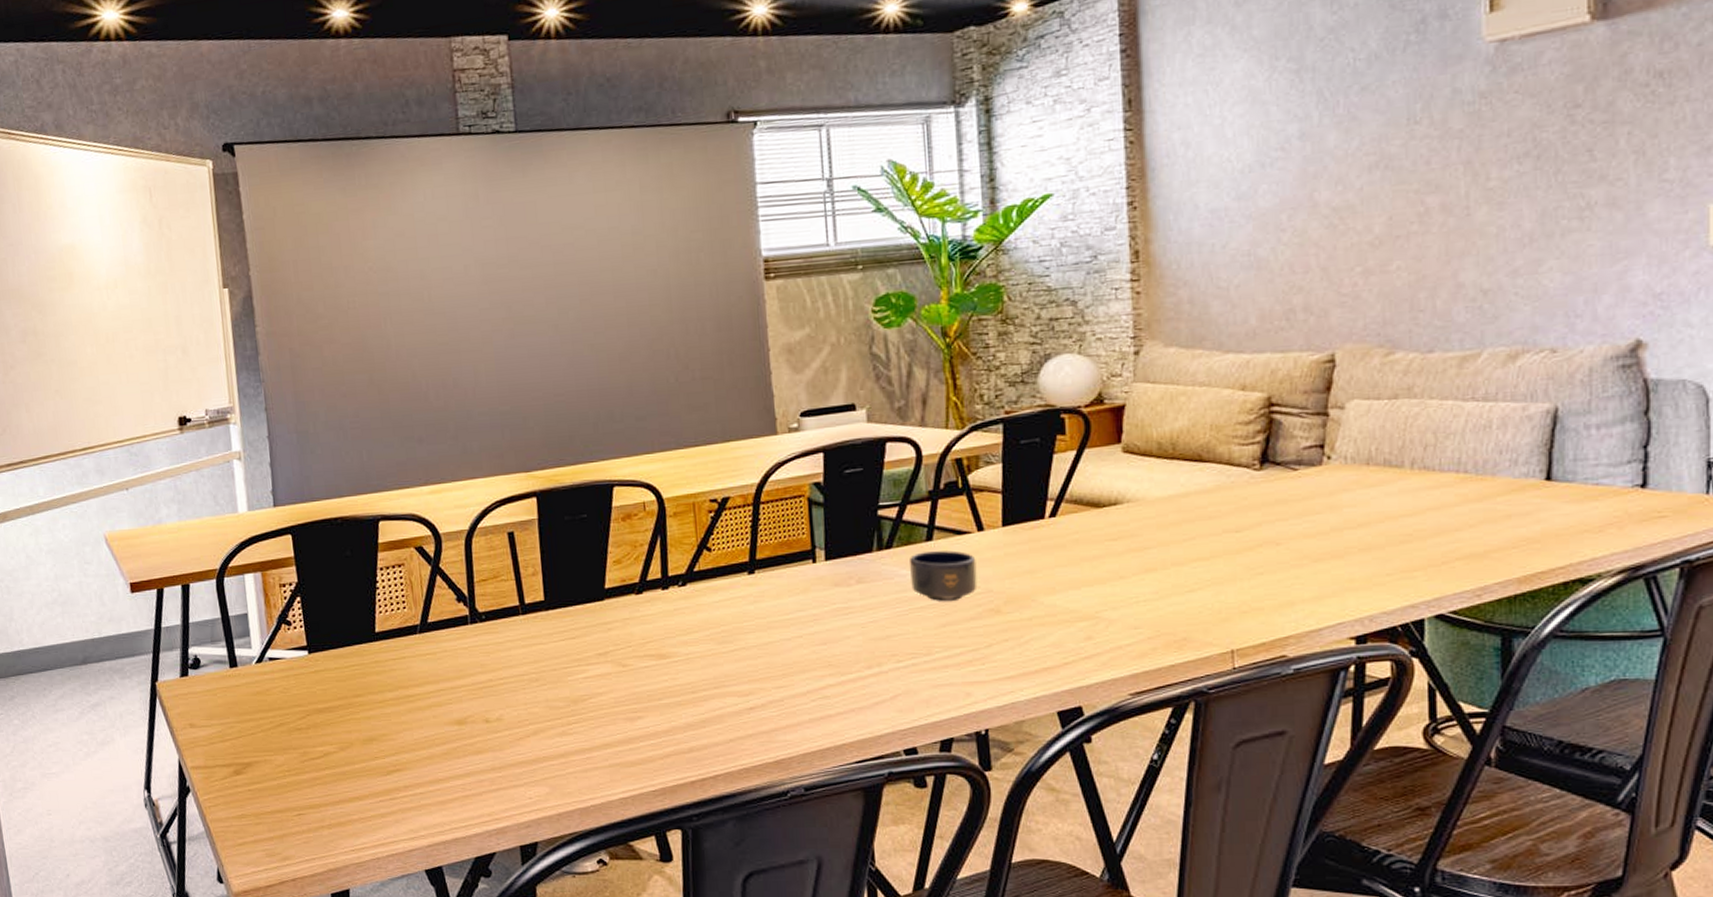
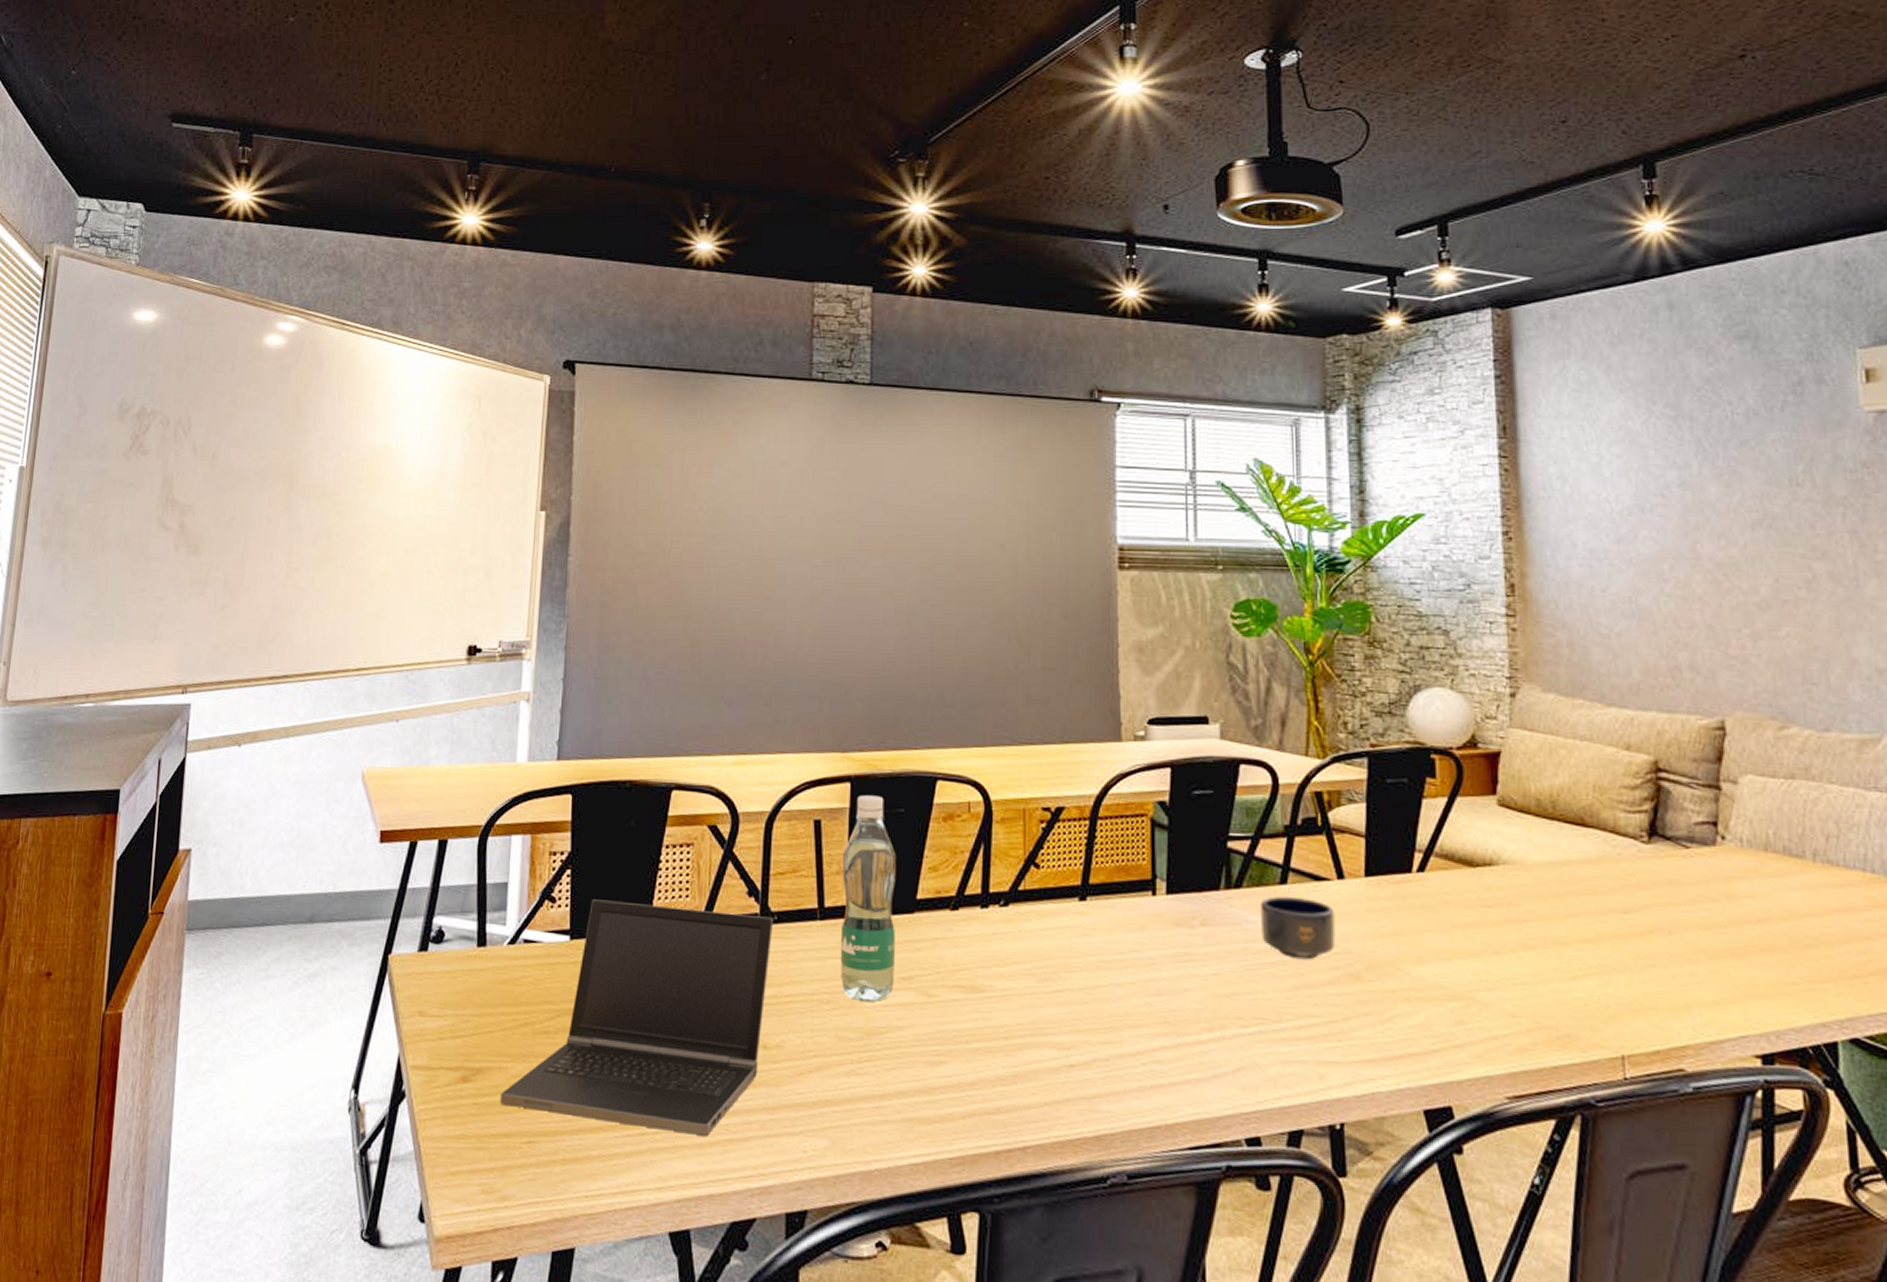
laptop computer: none [269,617,484,795] -> present [500,899,774,1136]
bottle: none [536,506,592,676] -> present [840,795,896,1001]

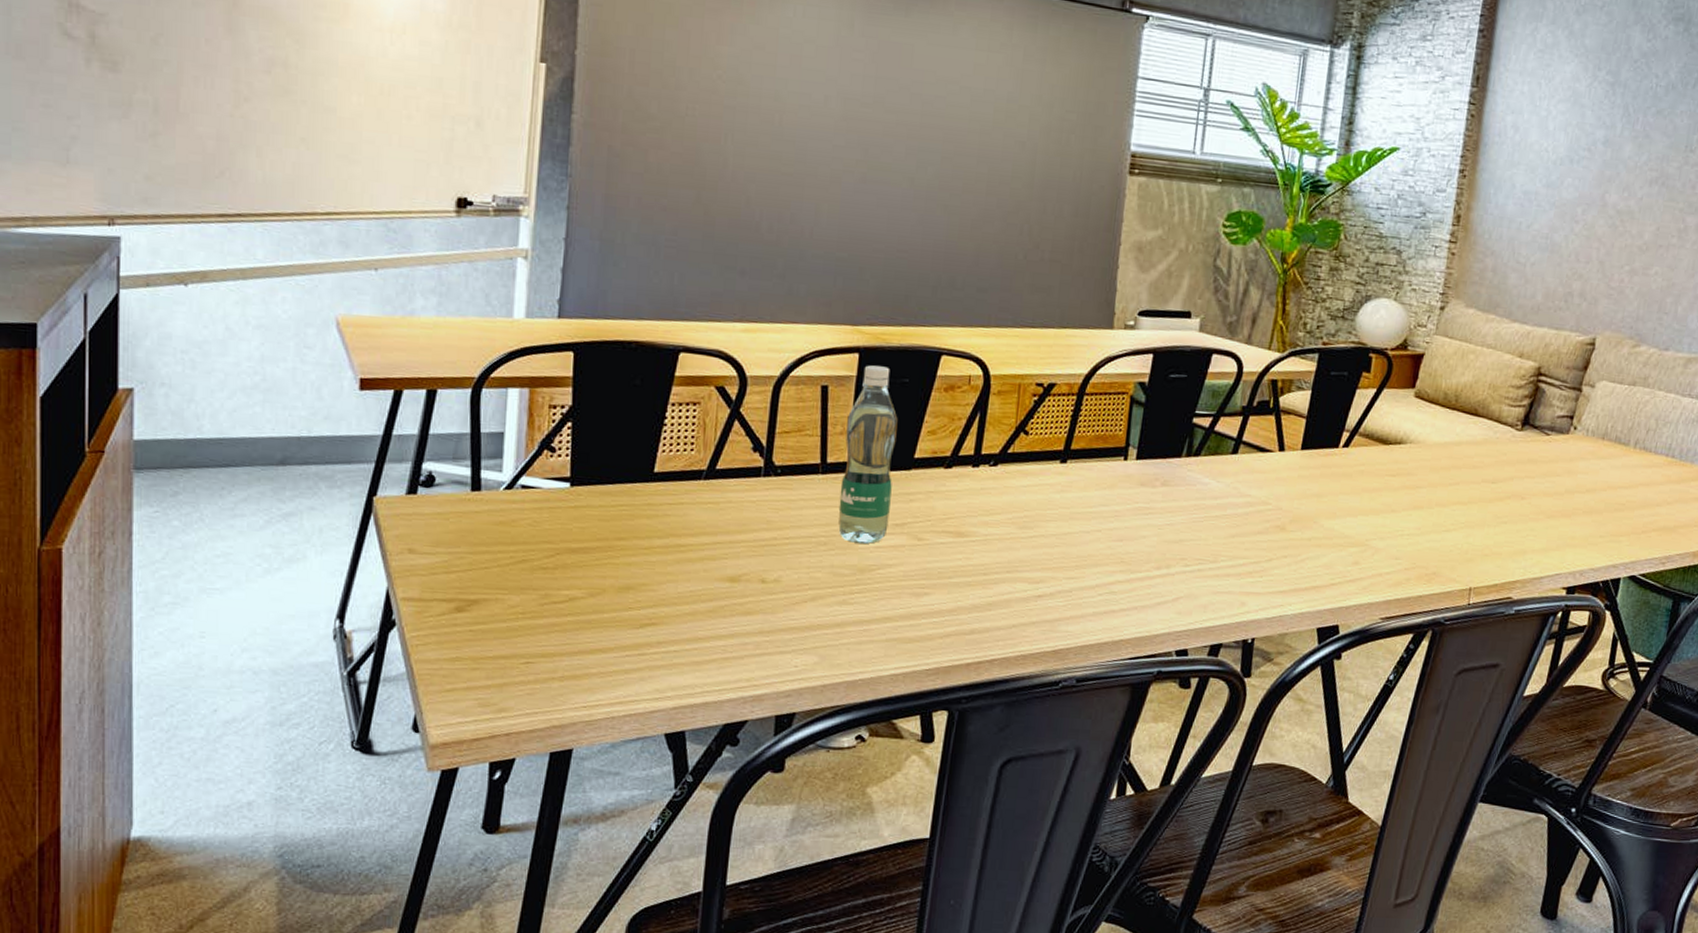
laptop computer: present [500,899,774,1136] -> none [497,450,778,655]
mug: present [1259,896,1336,960] -> none [1210,463,1273,515]

